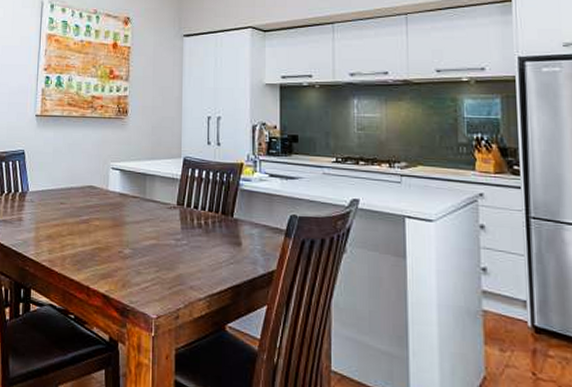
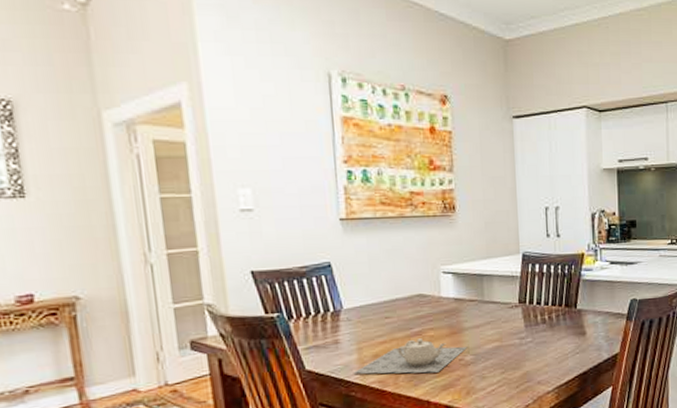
teapot: none [29,226,127,261] -> present [353,338,468,375]

